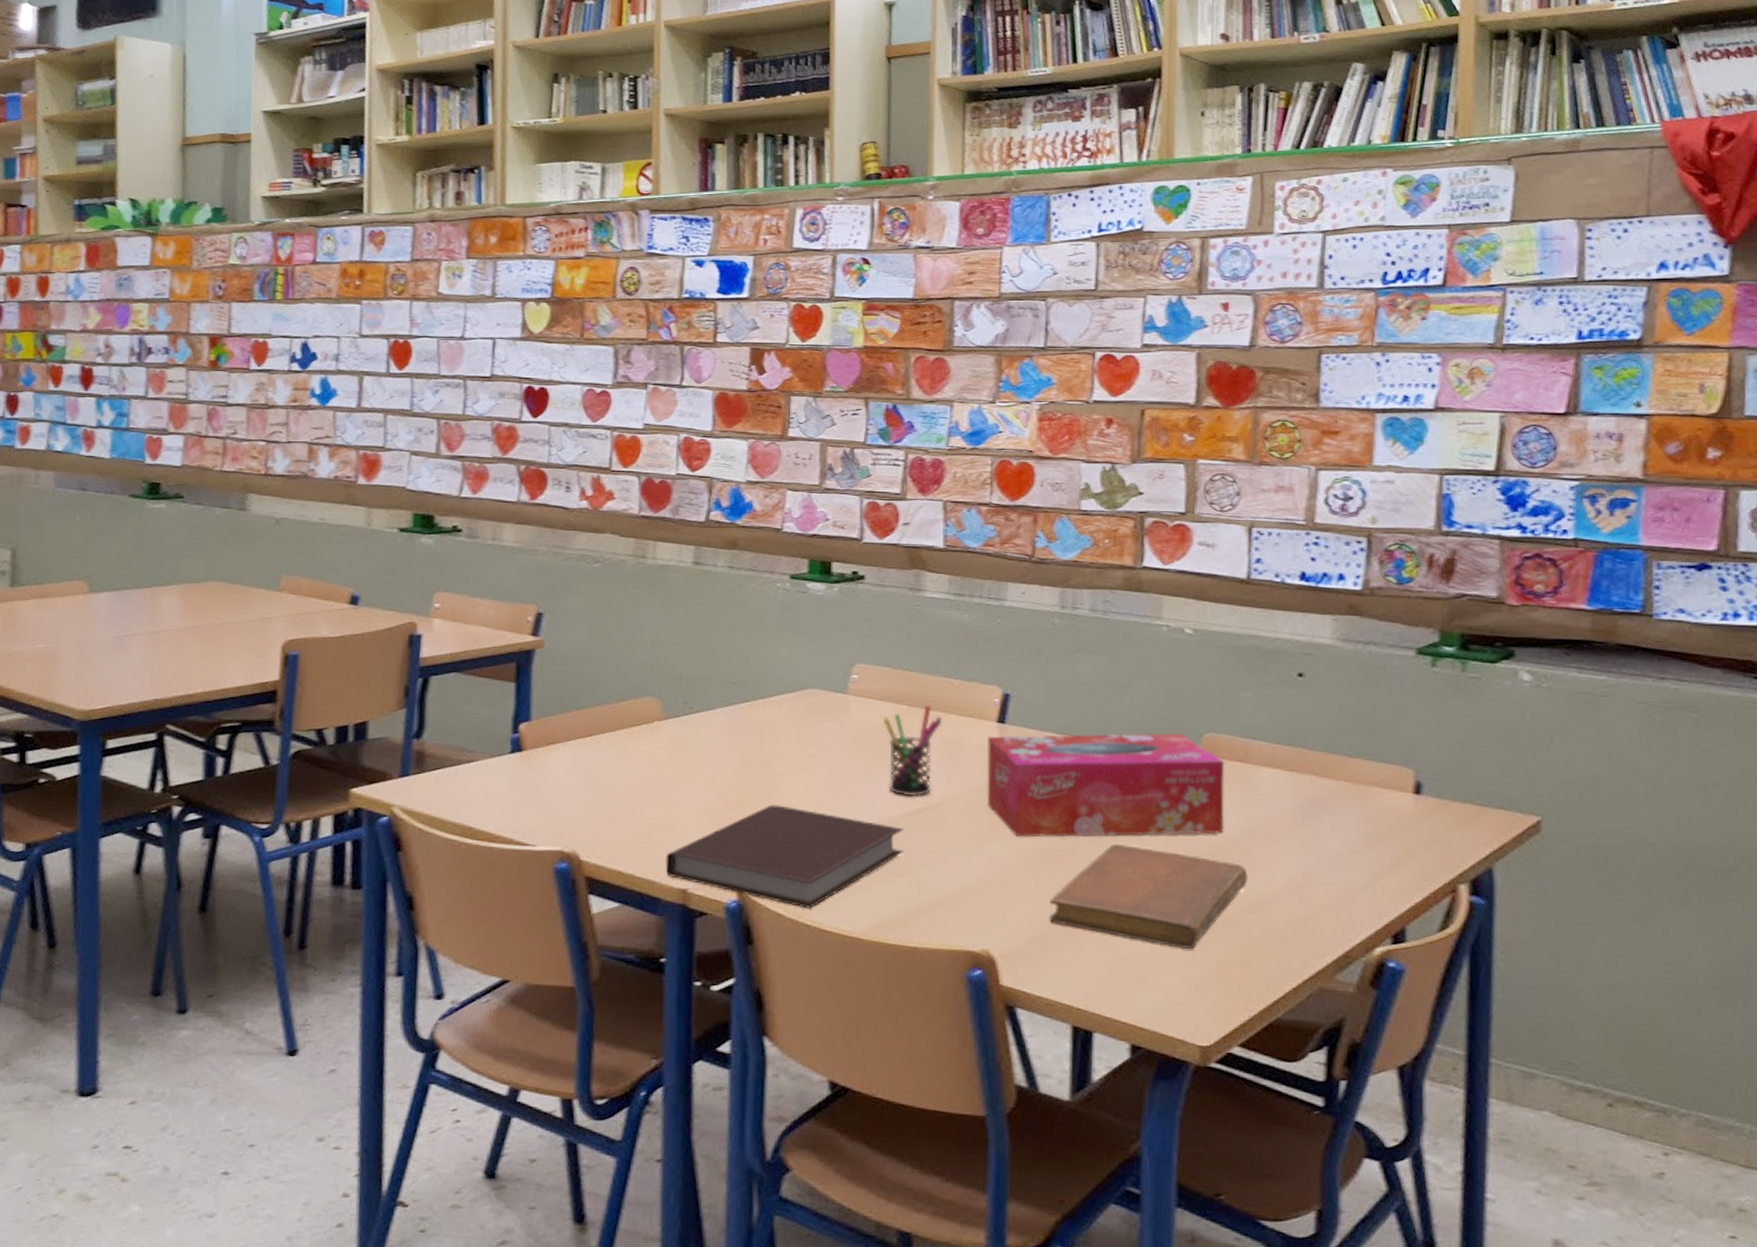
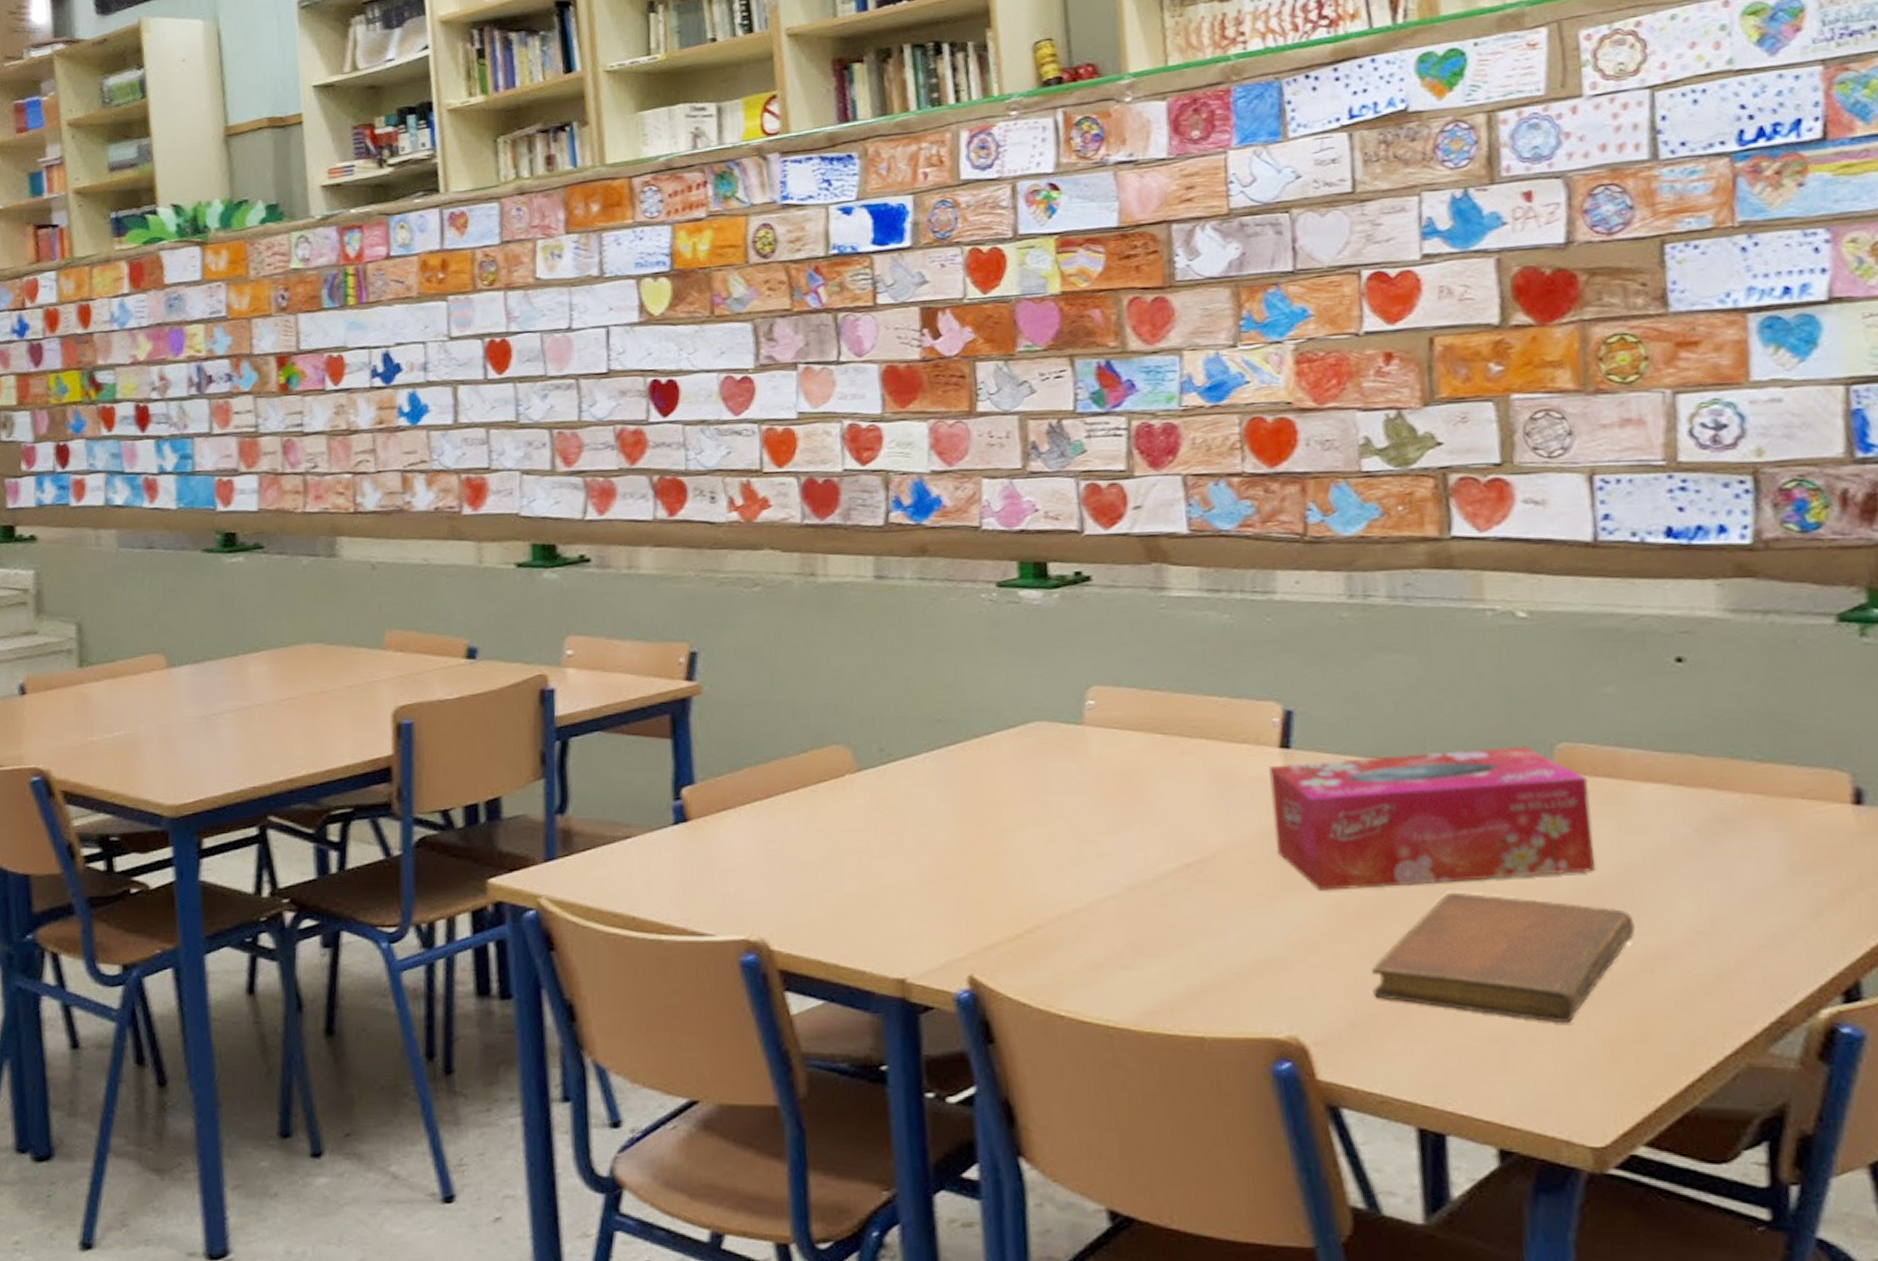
notebook: present [665,804,904,909] -> none [875,868,1176,995]
pen holder: present [882,705,943,797] -> none [1131,732,1208,849]

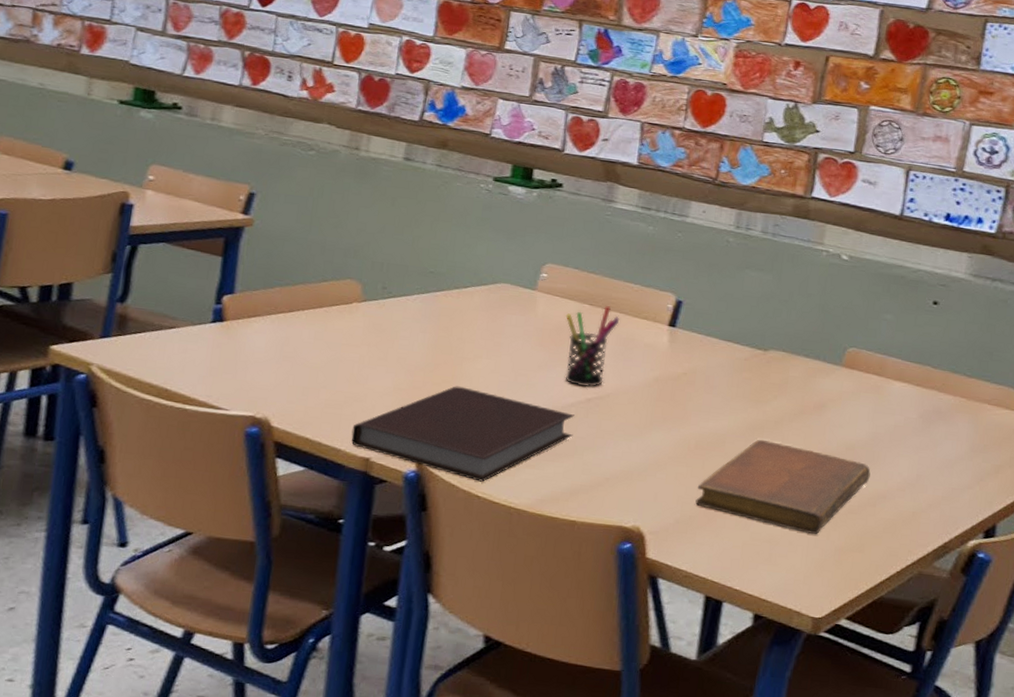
notebook: none [875,868,1176,995] -> present [351,386,574,482]
pen holder: none [1131,732,1208,849] -> present [565,306,620,387]
tissue box: present [1268,746,1596,891] -> none [651,337,863,437]

